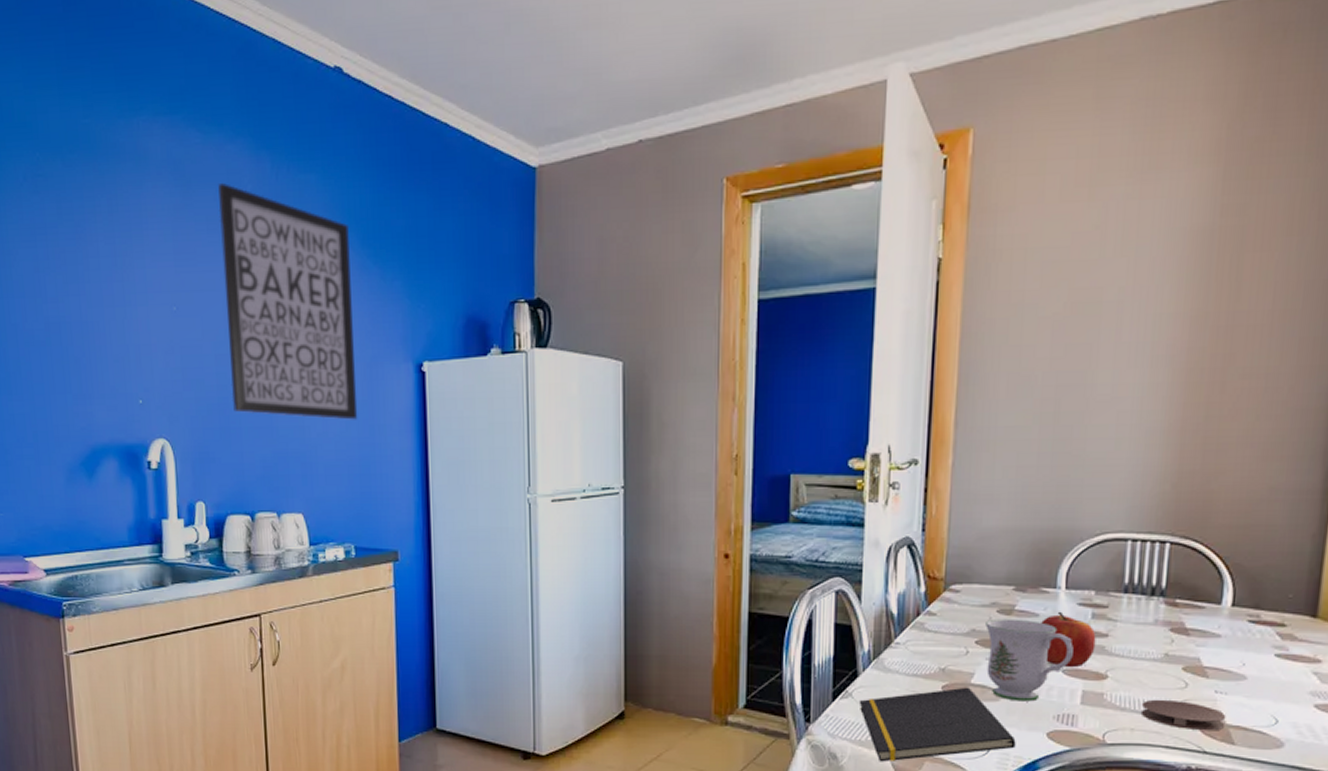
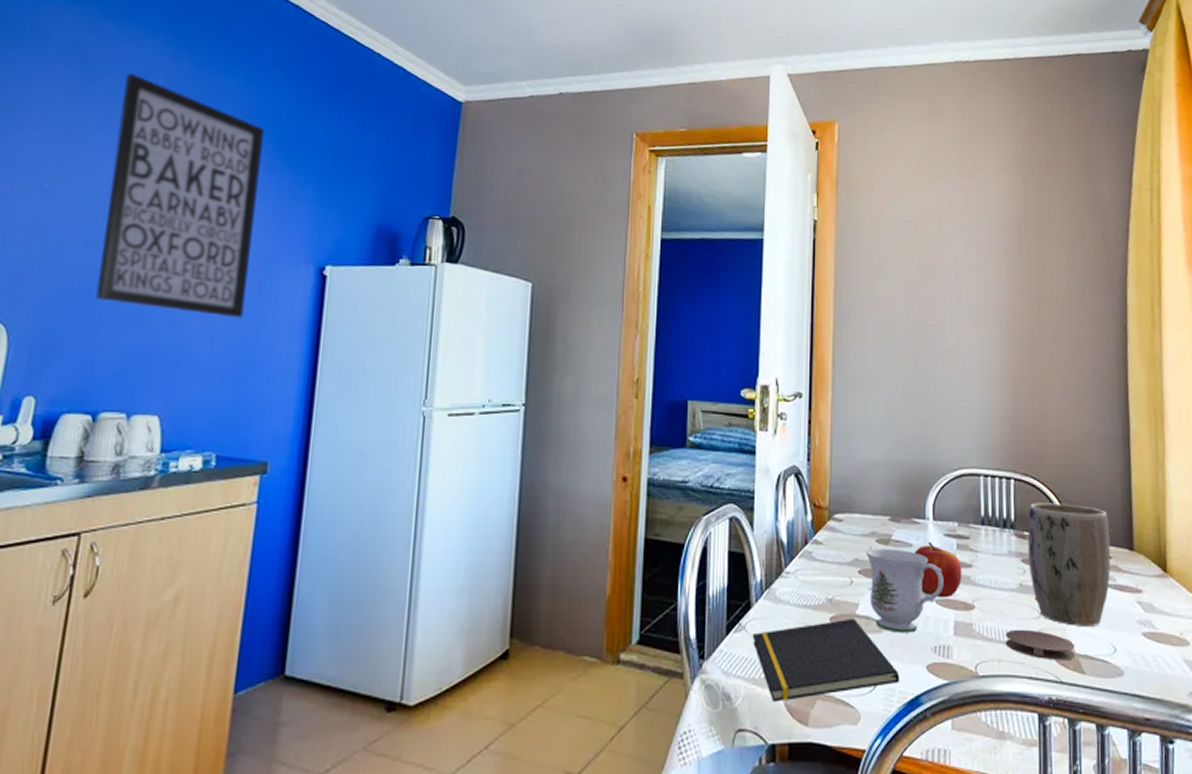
plant pot: none [1178,568,1289,697] -> present [1027,503,1111,626]

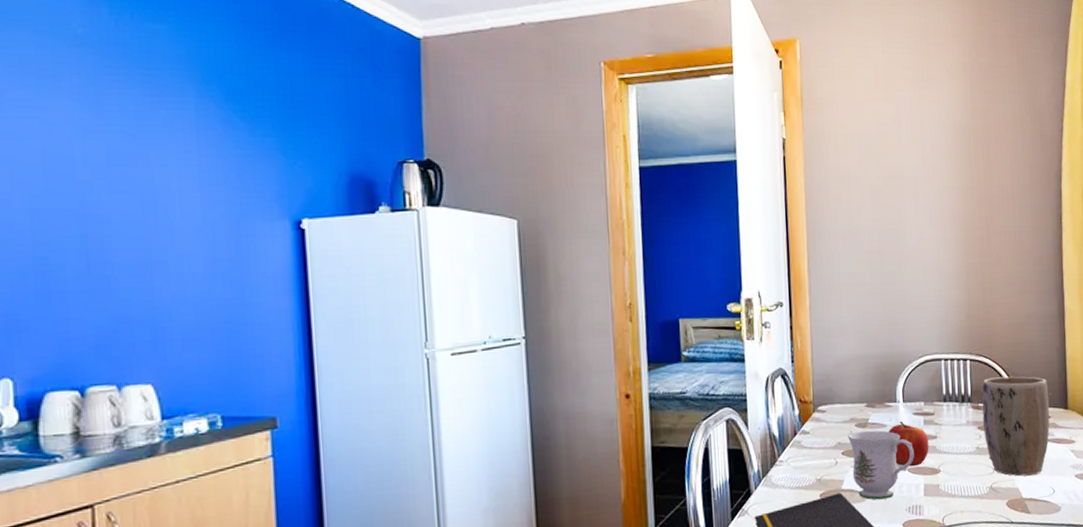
wall art: present [95,74,266,318] -> none [37,24,224,280]
coaster: present [1005,629,1076,661] -> none [966,483,1023,506]

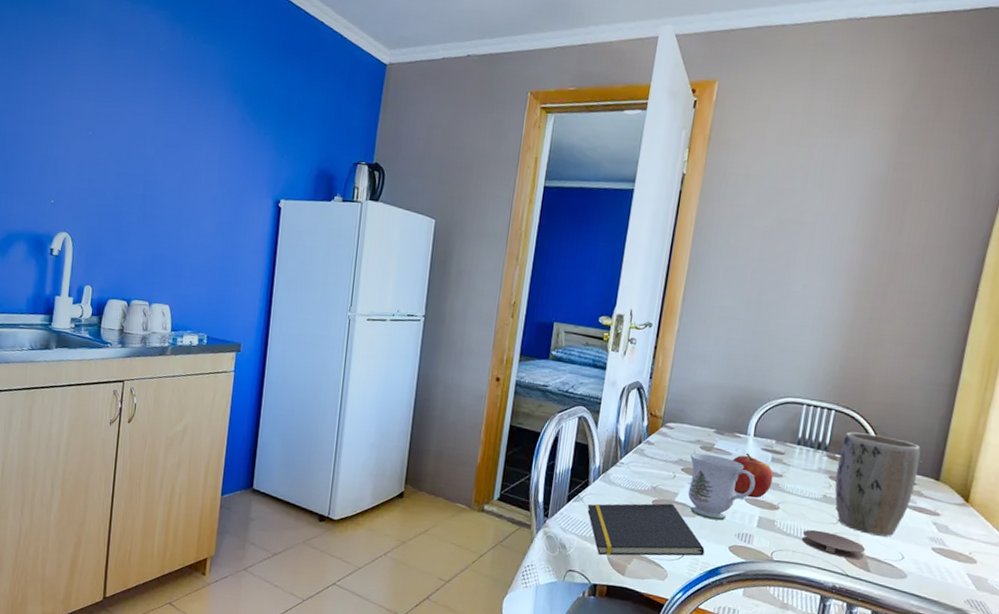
coaster: none [966,483,1023,506] -> present [801,529,866,560]

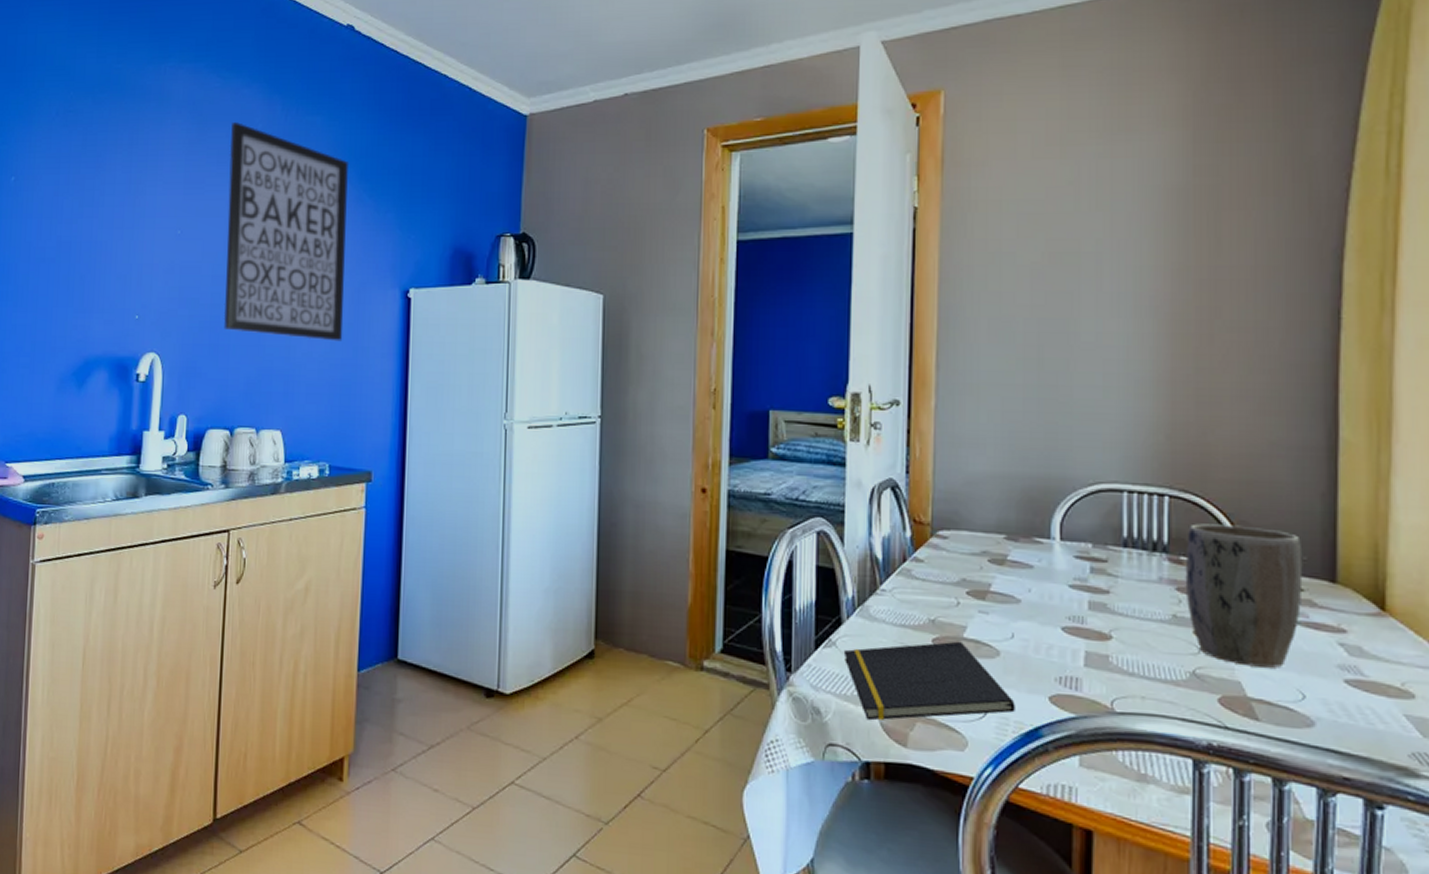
wall art: none [125,42,237,238] -> present [223,122,350,341]
mug: present [688,453,756,521] -> none [977,568,1072,661]
apple: present [733,453,774,498] -> none [1036,563,1097,626]
coaster: present [801,529,866,560] -> none [1151,664,1247,704]

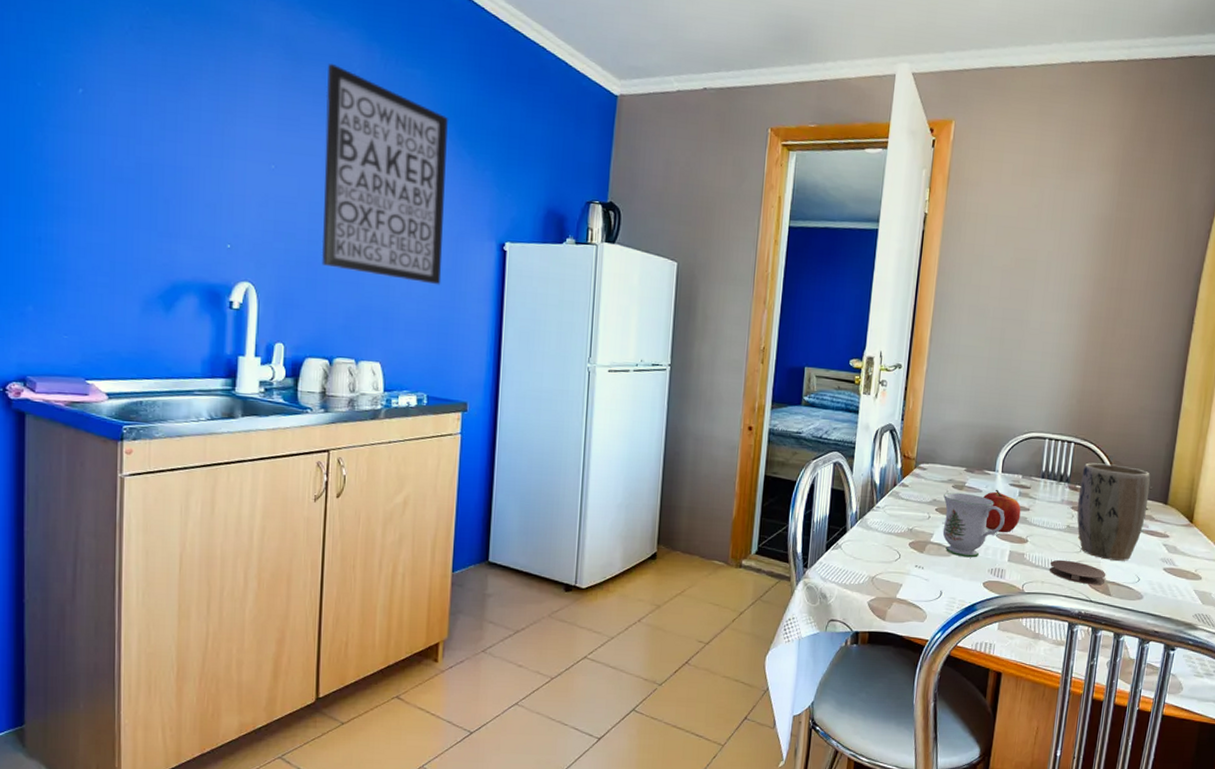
notepad: present [843,641,1015,721] -> none [846,544,961,602]
mug: none [977,568,1072,661] -> present [942,492,1005,558]
apple: none [1036,563,1097,626] -> present [983,489,1021,533]
coaster: none [1151,664,1247,704] -> present [1049,559,1106,585]

